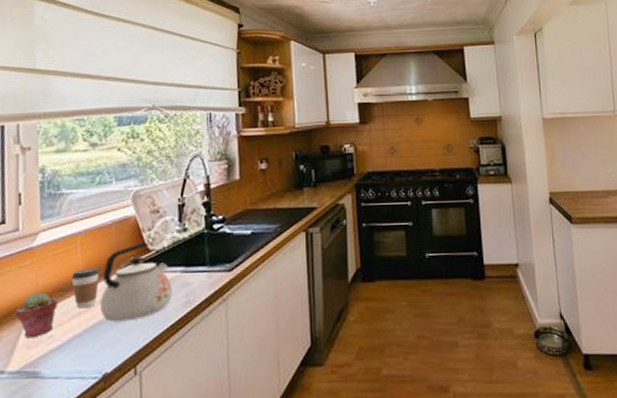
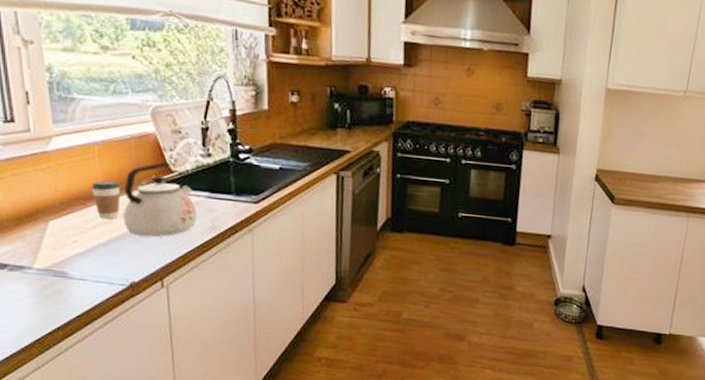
potted succulent: present [15,293,58,339] -> none [36,198,79,241]

